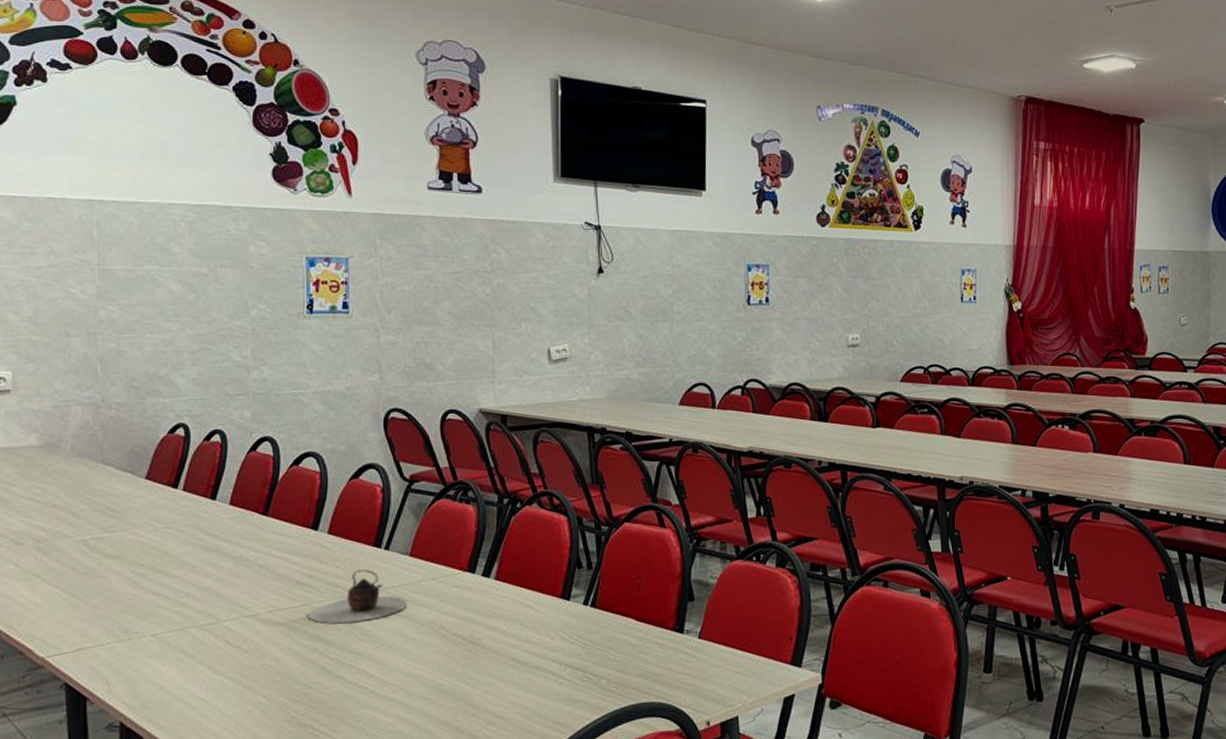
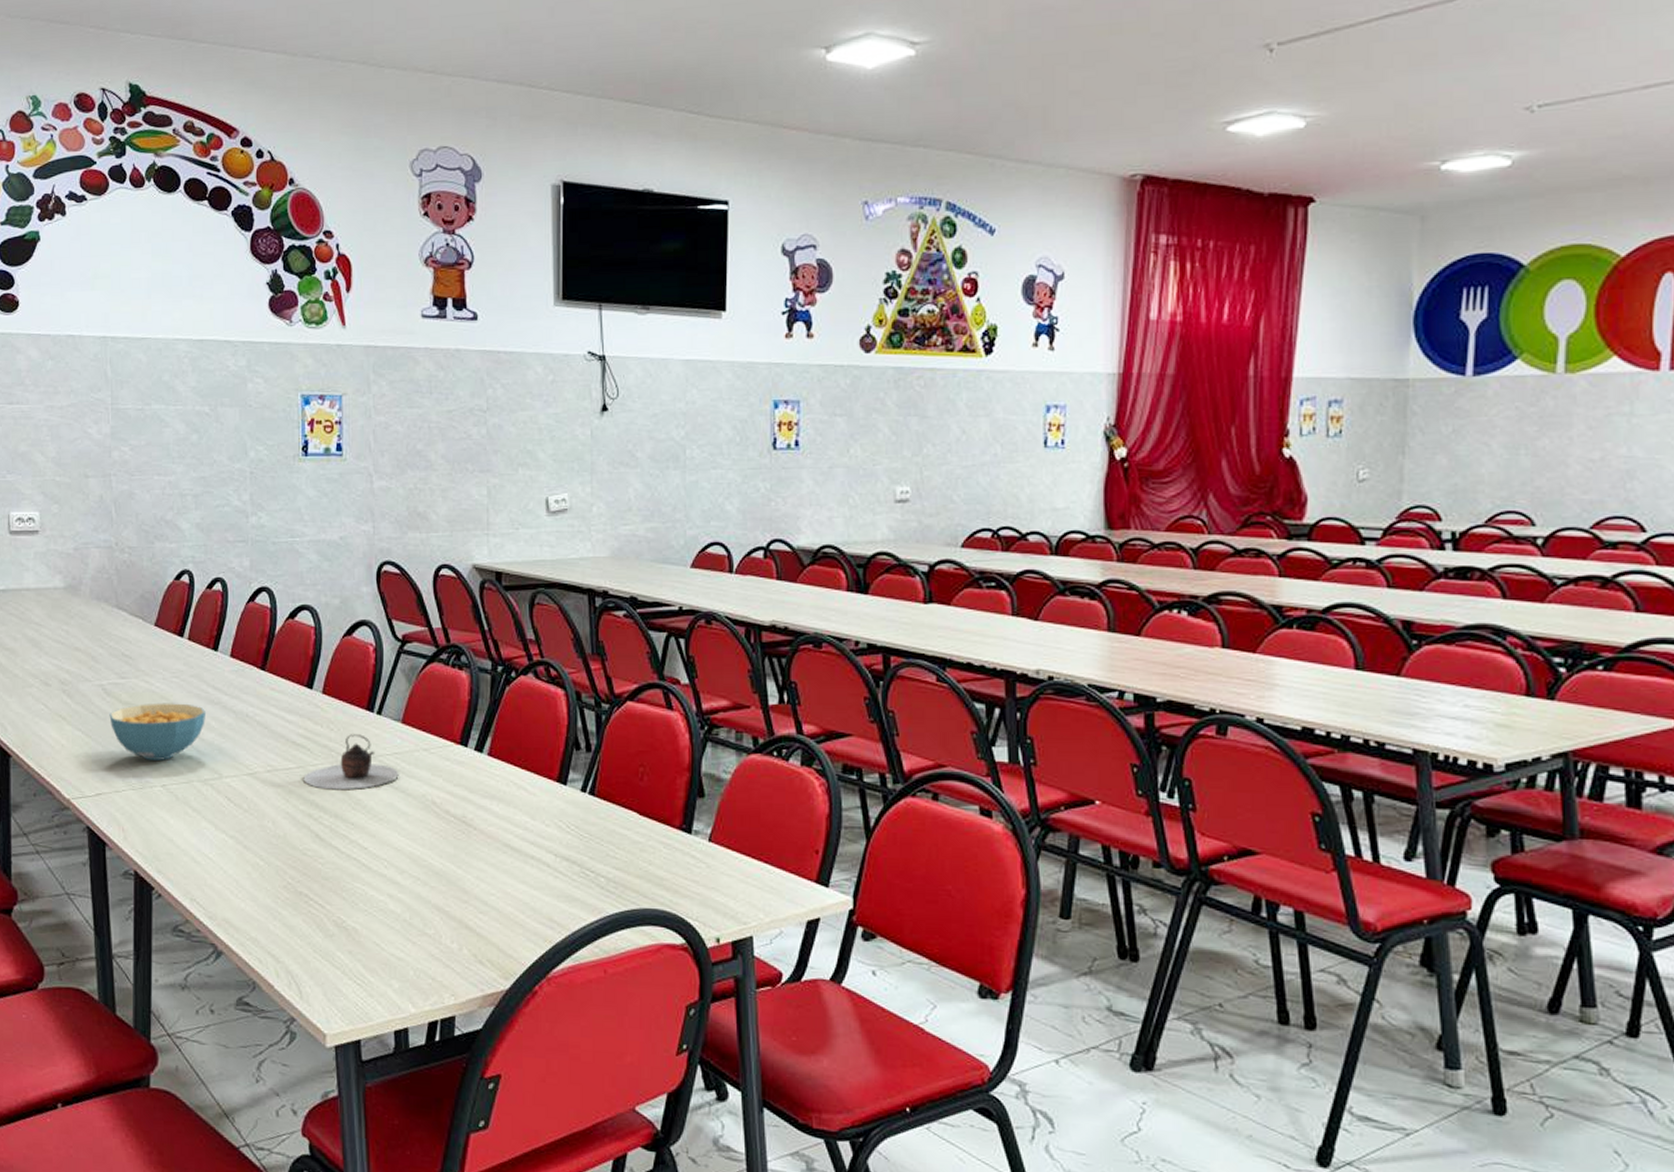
cereal bowl: none [92,552,202,612] -> present [109,703,205,762]

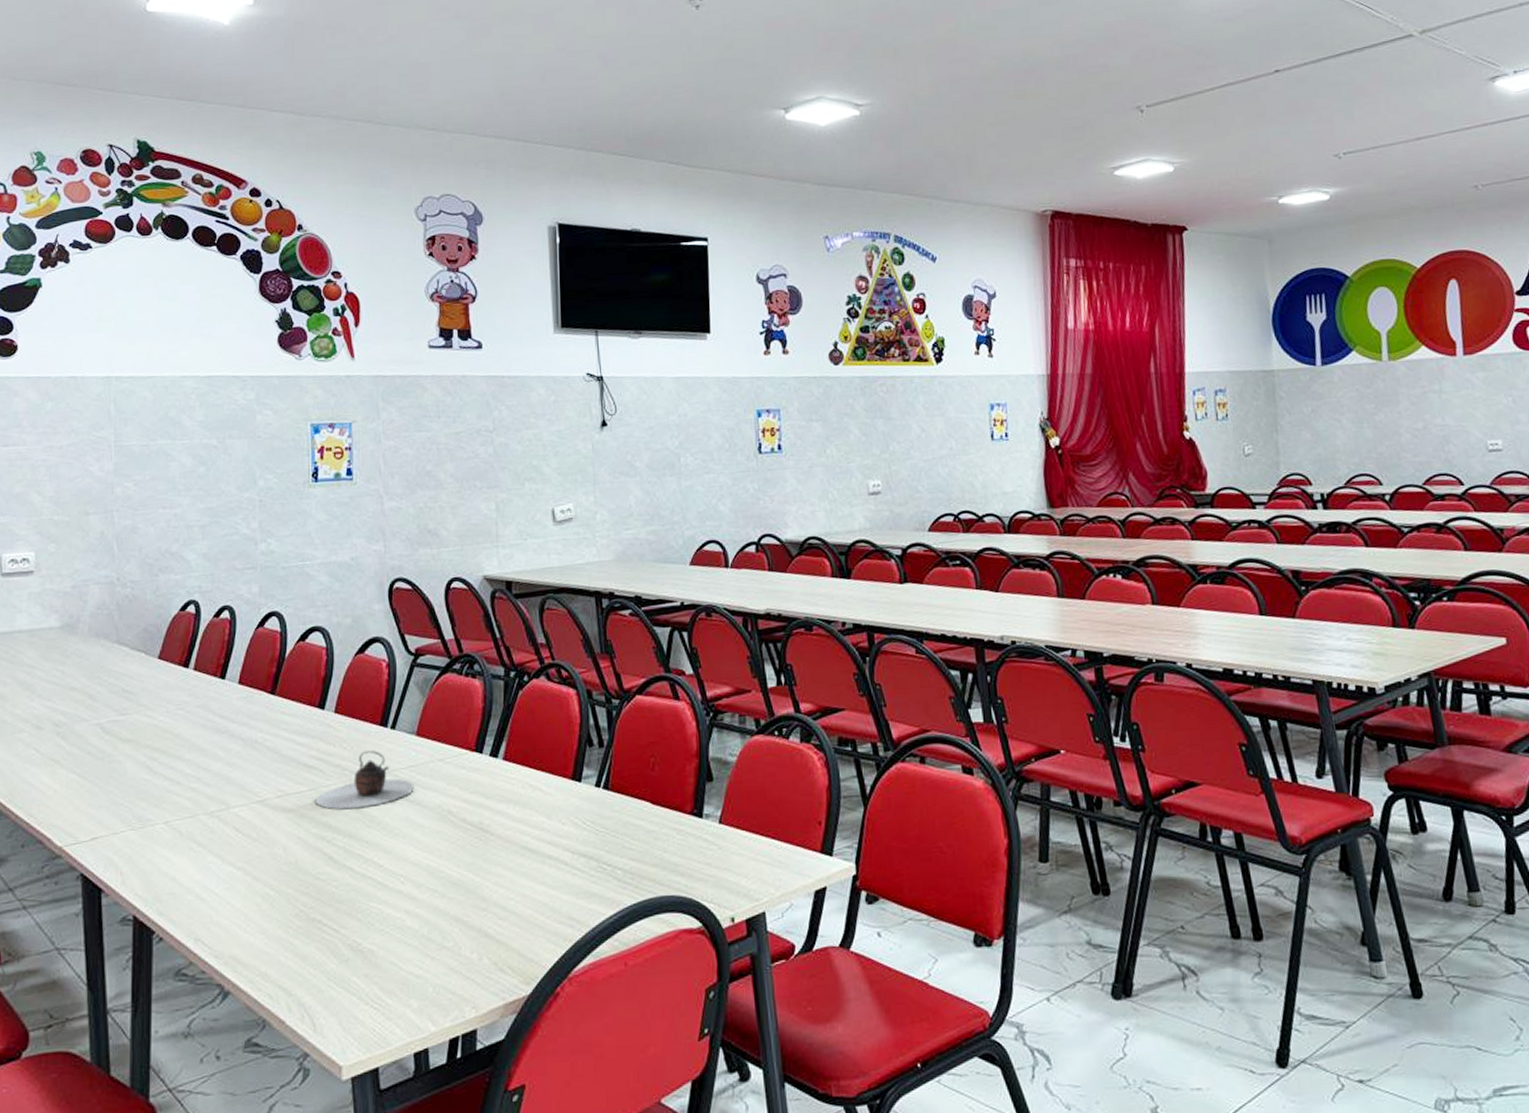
cereal bowl: present [109,703,205,762] -> none [107,735,212,798]

